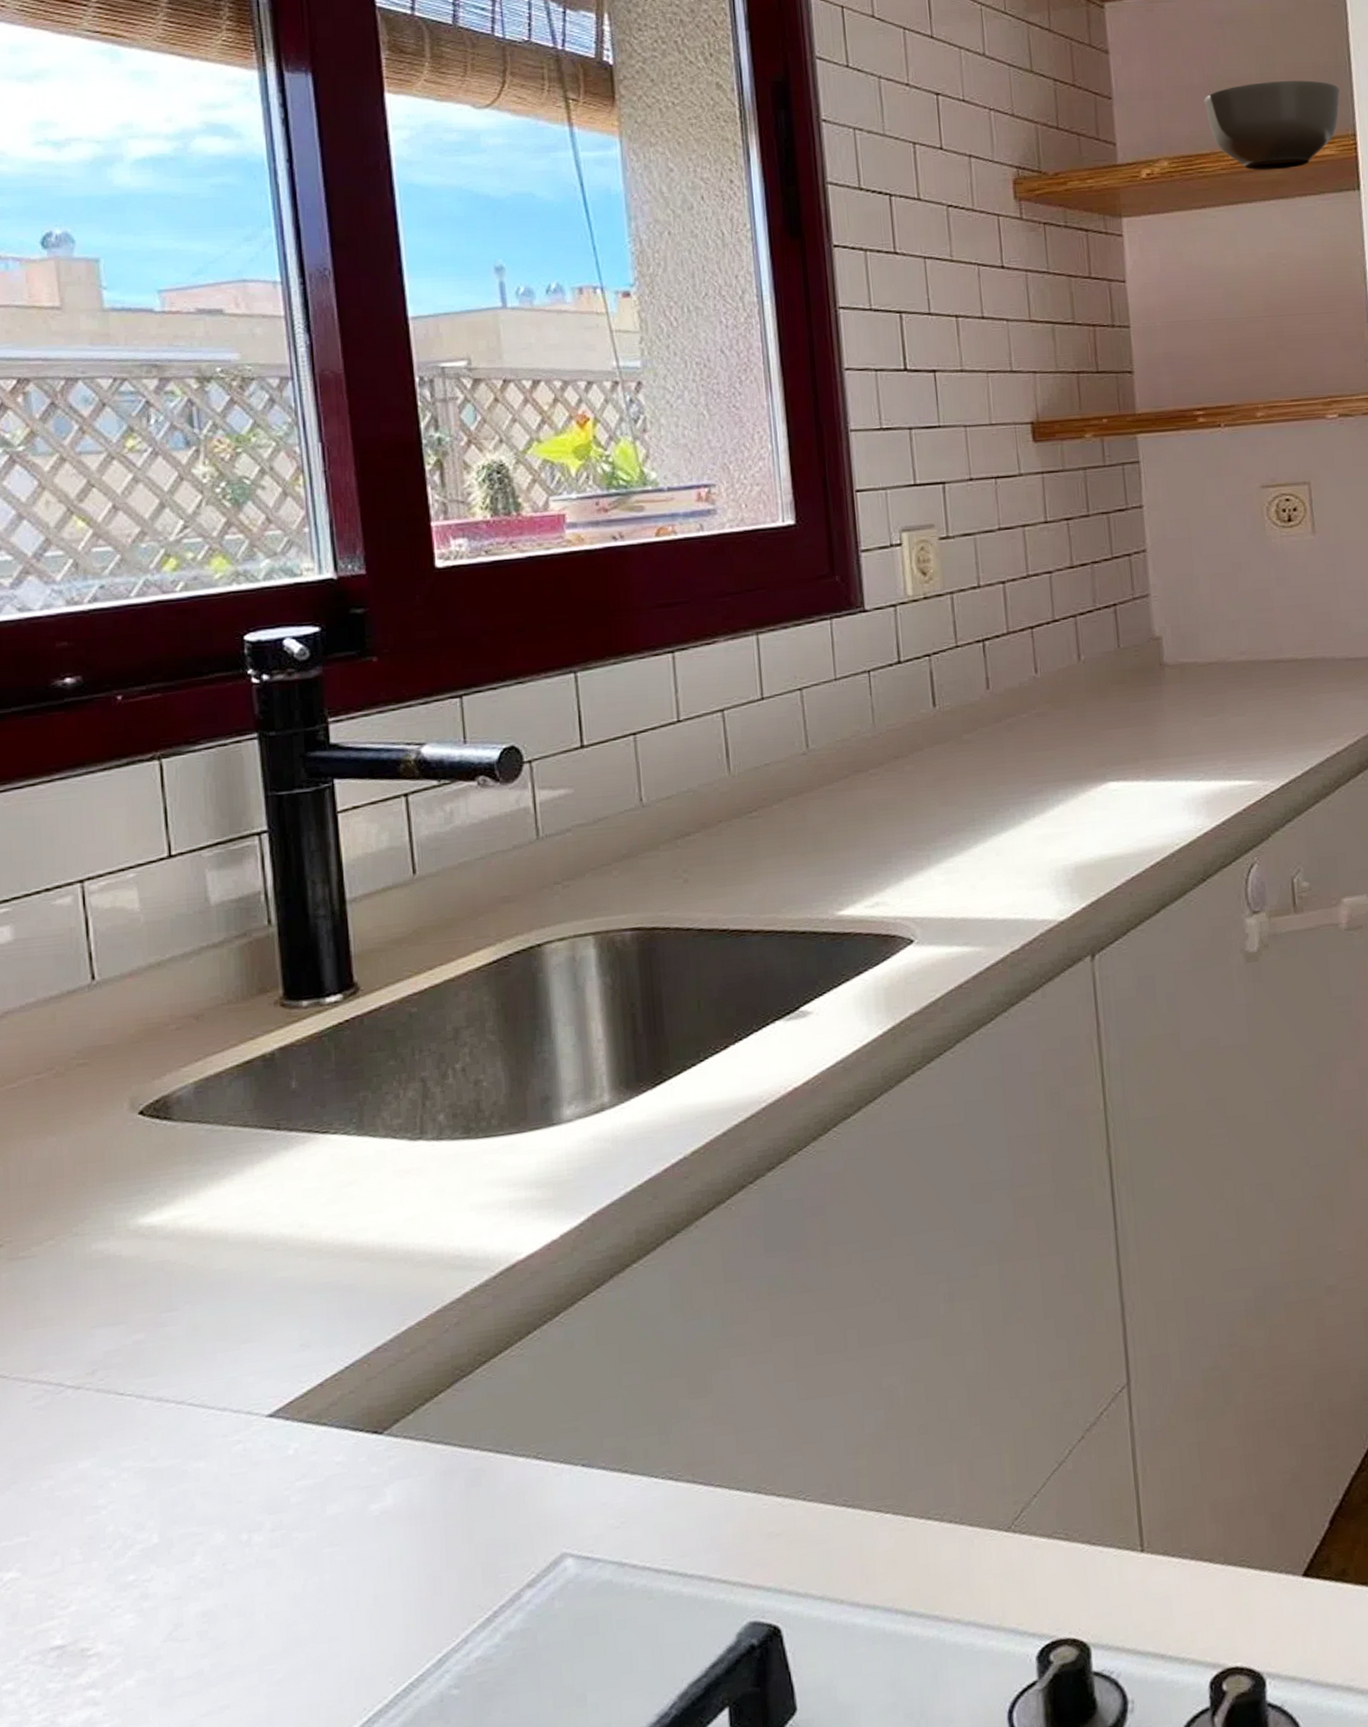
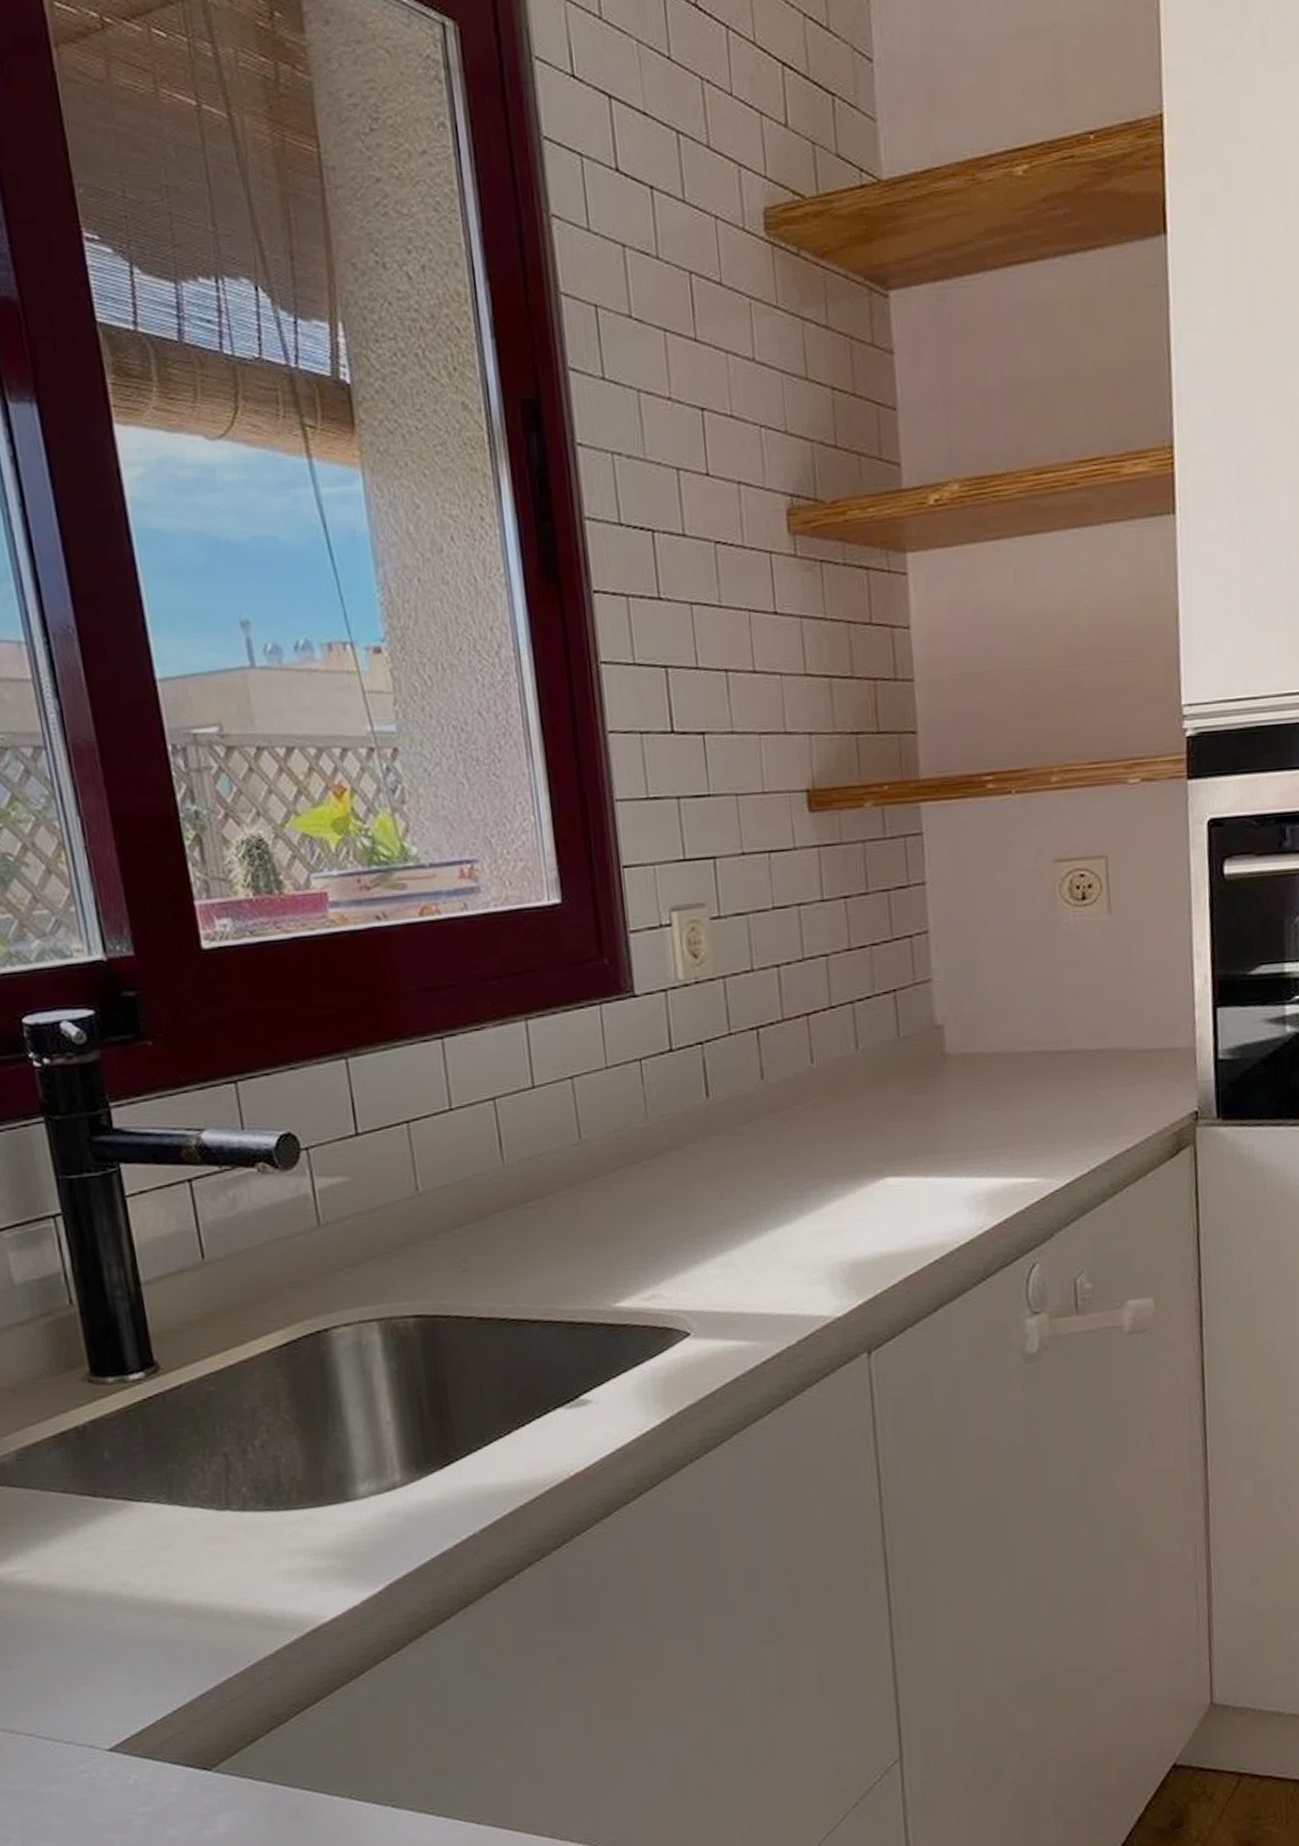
bowl: present [1204,80,1340,171] -> none [1000,381,1156,493]

